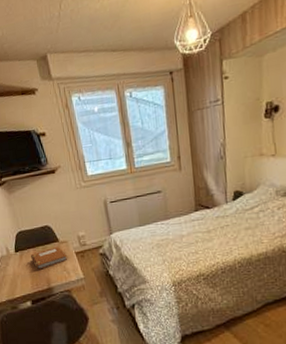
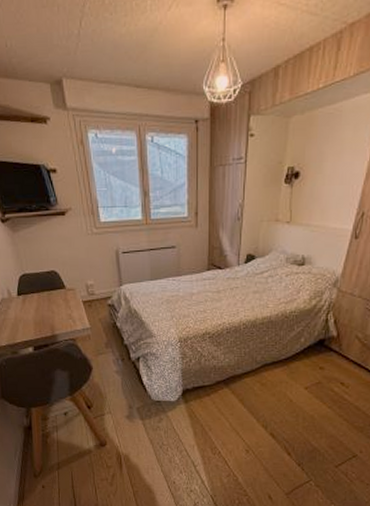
notebook: present [30,246,68,270] -> none [34,293,75,316]

